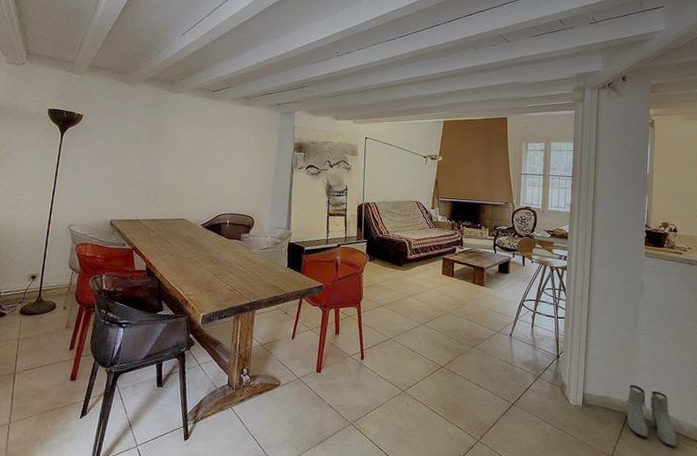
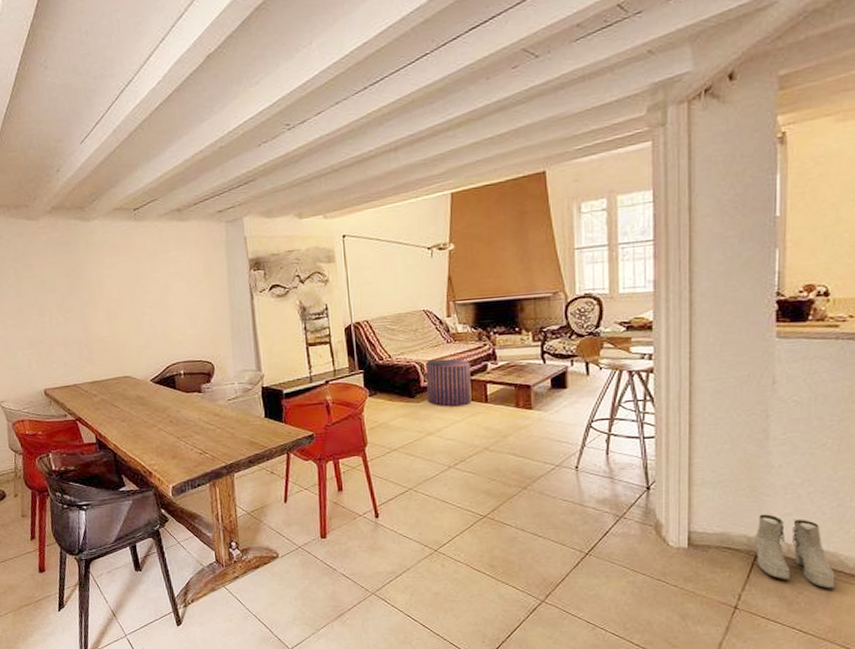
pouf: none [411,239,444,278] -> present [426,359,472,407]

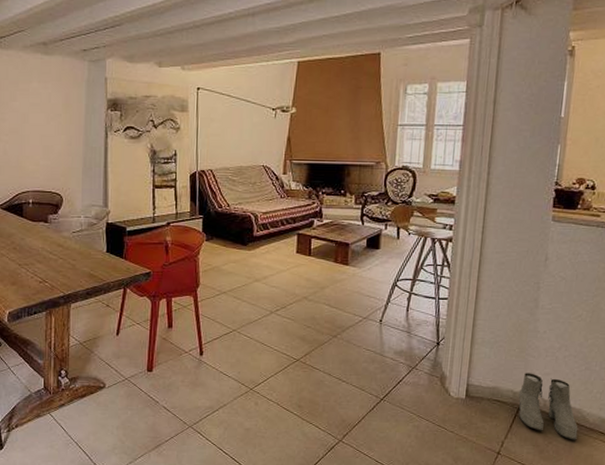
pouf: present [426,359,472,407] -> none [258,212,299,257]

